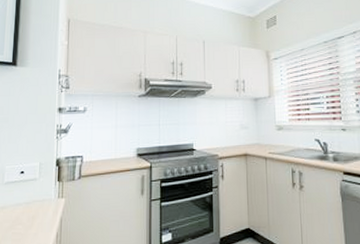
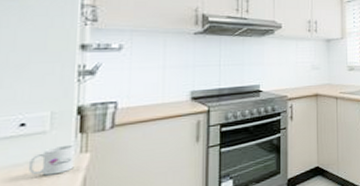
mug: none [25,190,55,215] -> present [28,144,75,176]

